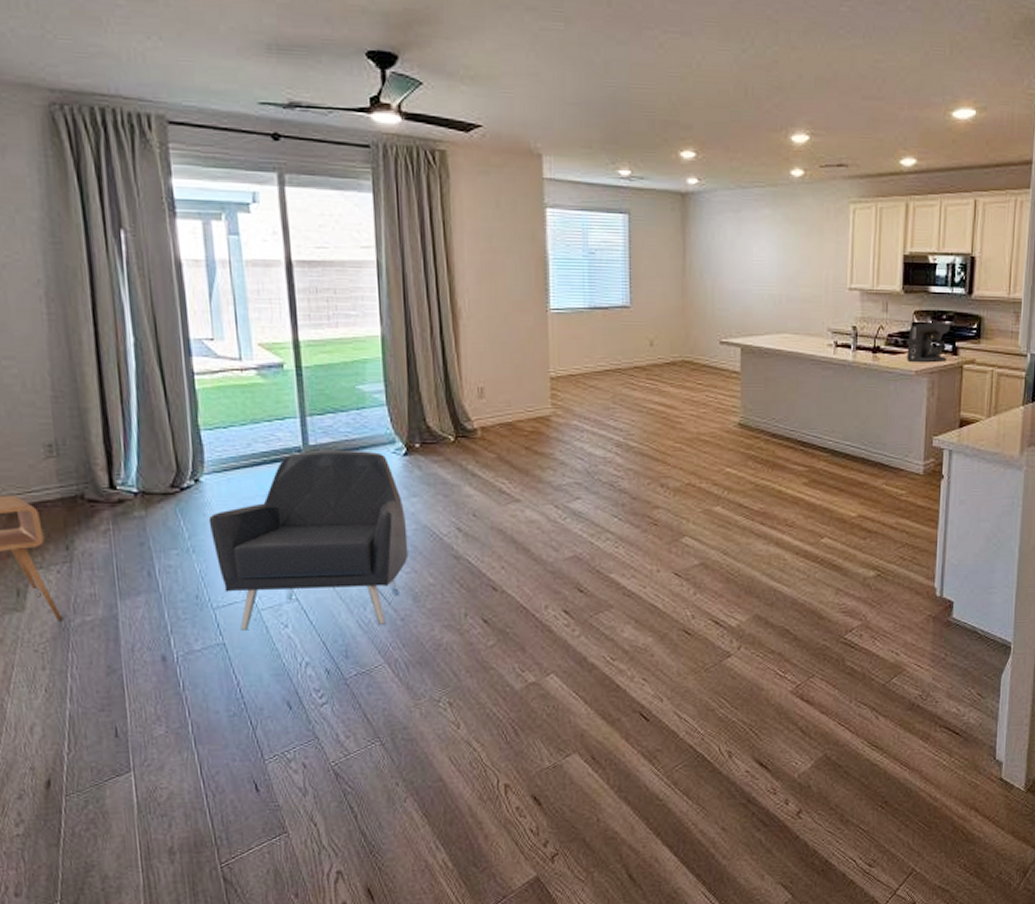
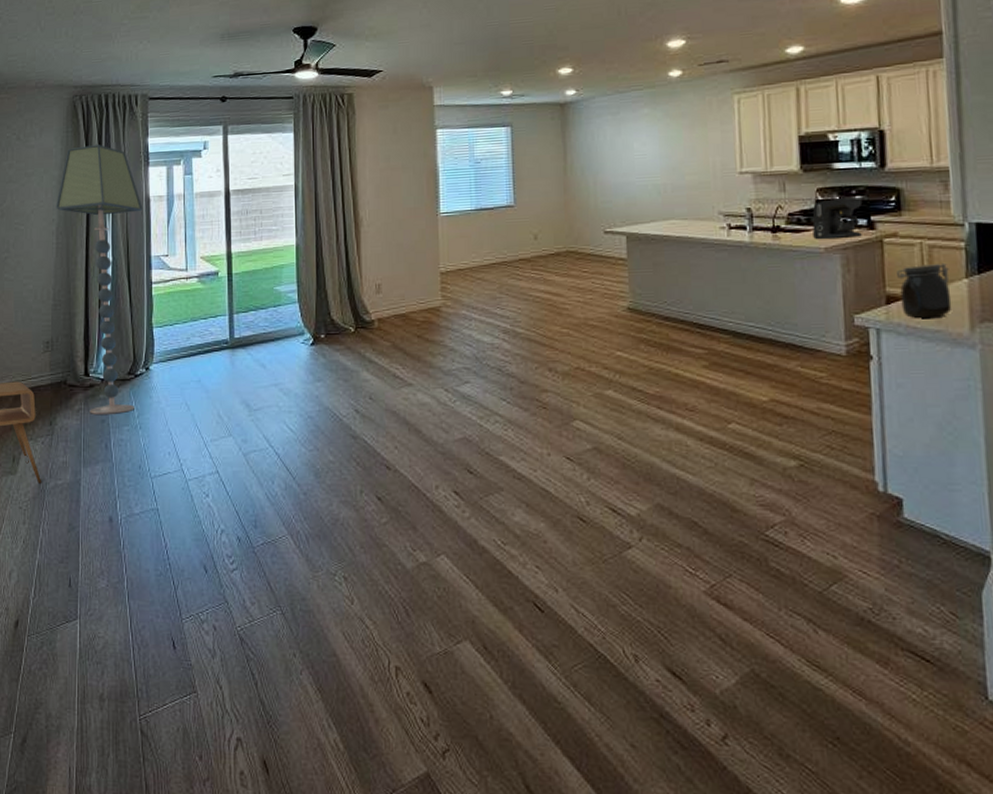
floor lamp: none [40,179,184,537] -> present [56,144,144,415]
armchair: present [208,451,409,631] -> none [153,342,312,498]
jar: none [971,390,1011,442] -> present [897,262,952,319]

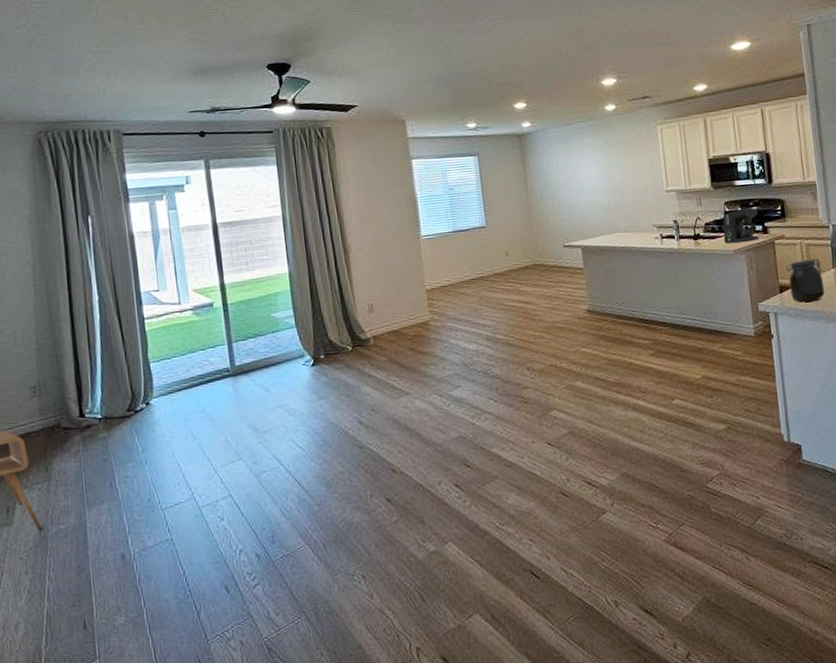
floor lamp: present [56,144,144,415] -> none [29,182,138,455]

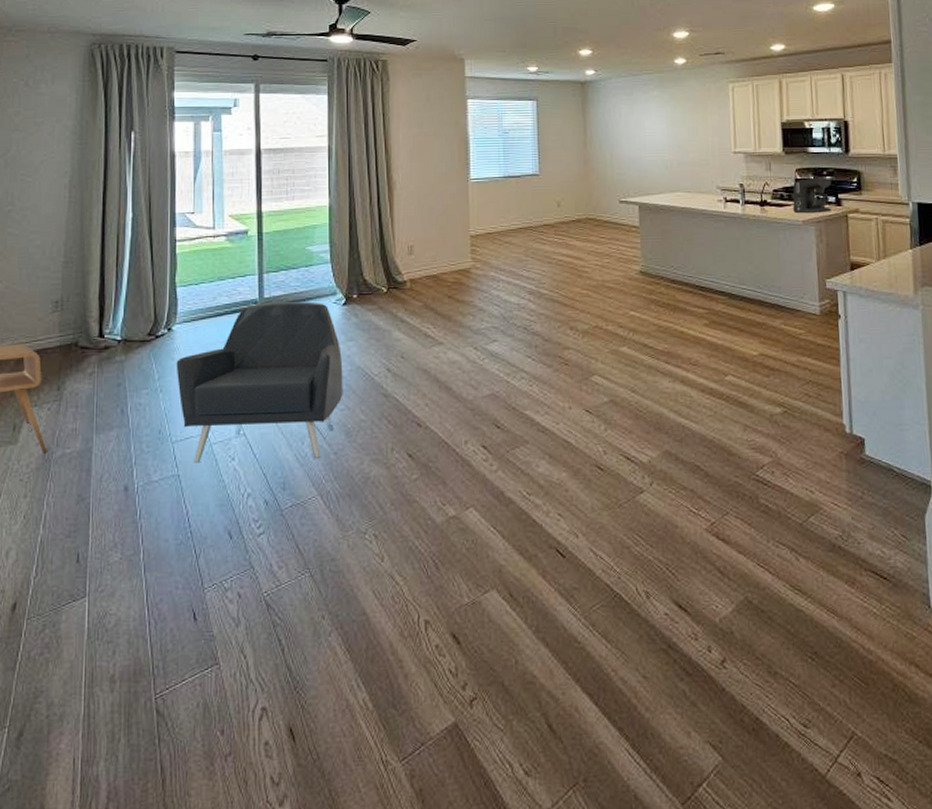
armchair: none [157,365,321,527] -> present [176,302,343,463]
jar: present [786,257,825,304] -> none [859,235,901,284]

